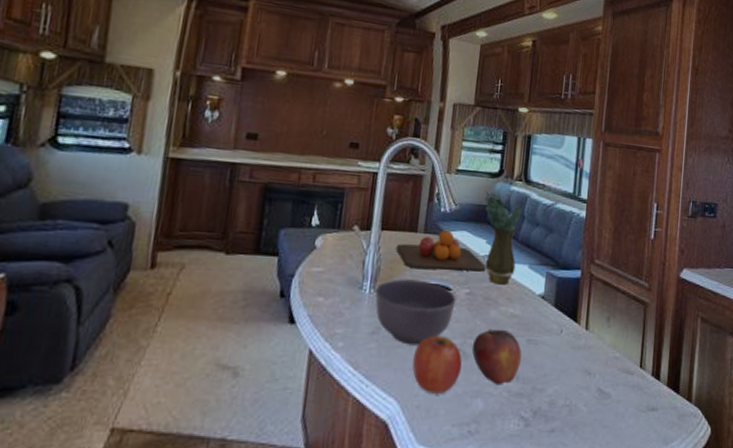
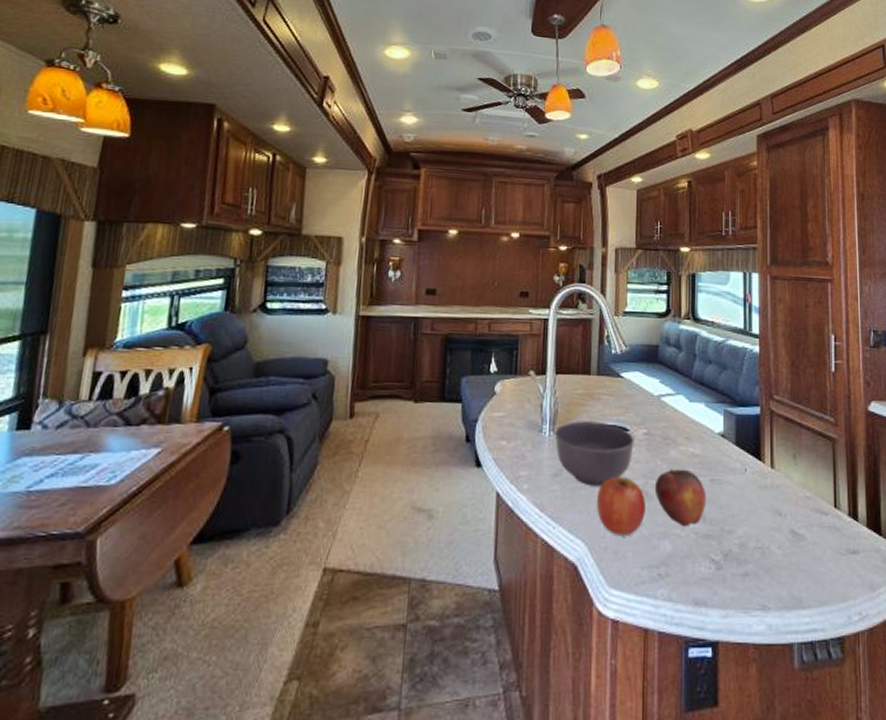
chopping board: present [396,230,486,272] -> none [572,372,661,412]
vase: present [485,191,522,285] -> none [653,331,693,424]

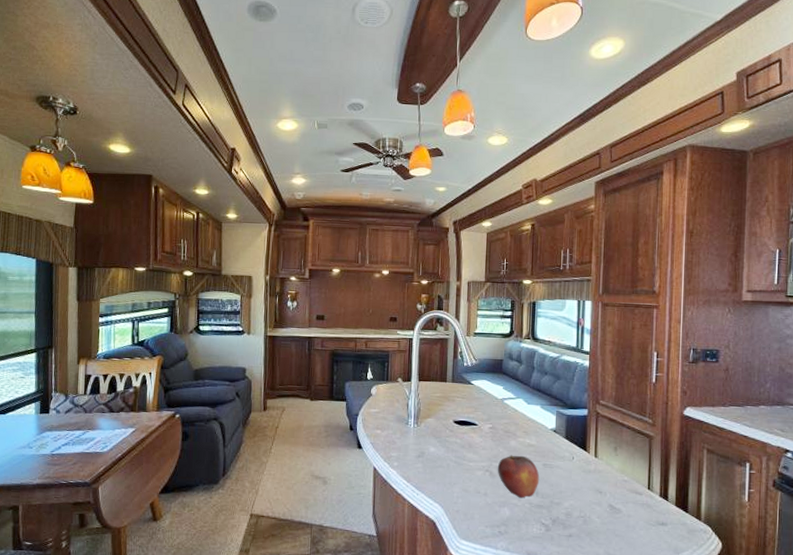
bowl: present [554,421,634,487] -> none [418,417,482,466]
fruit: present [596,476,646,535] -> none [450,459,490,503]

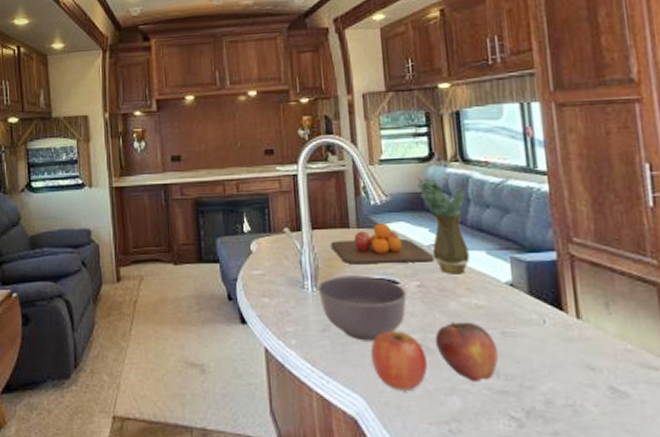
bowl: none [418,417,482,466] -> present [317,275,407,341]
chopping board: none [431,380,504,411] -> present [331,223,434,265]
fruit: none [450,459,490,503] -> present [370,331,427,390]
vase: none [499,348,532,421] -> present [416,177,470,274]

